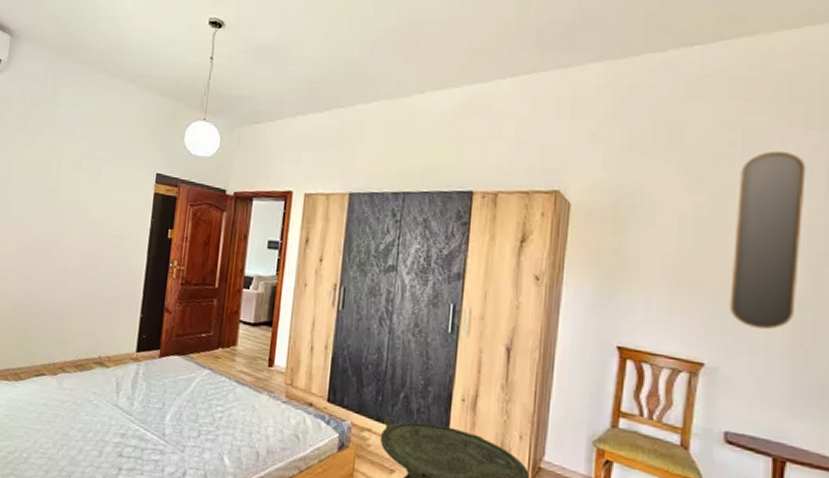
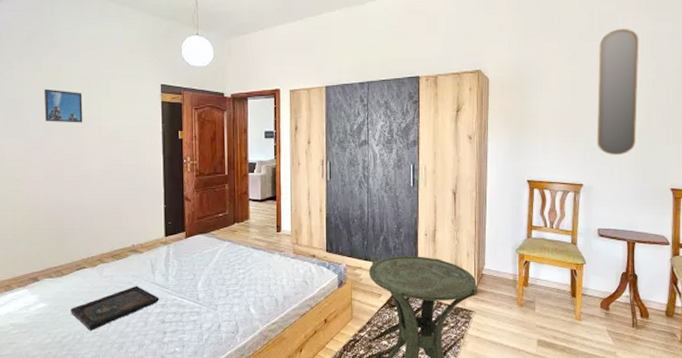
tray: none [21,405,120,451] -> present [70,285,159,330]
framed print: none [29,167,71,209] -> present [44,89,83,123]

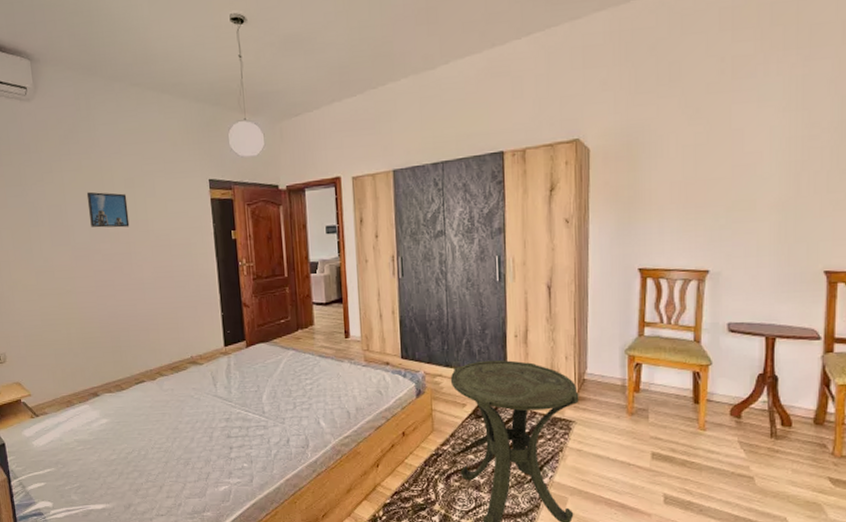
tray: present [70,285,159,330] -> none [133,399,223,446]
home mirror: present [596,28,639,156] -> none [727,73,786,234]

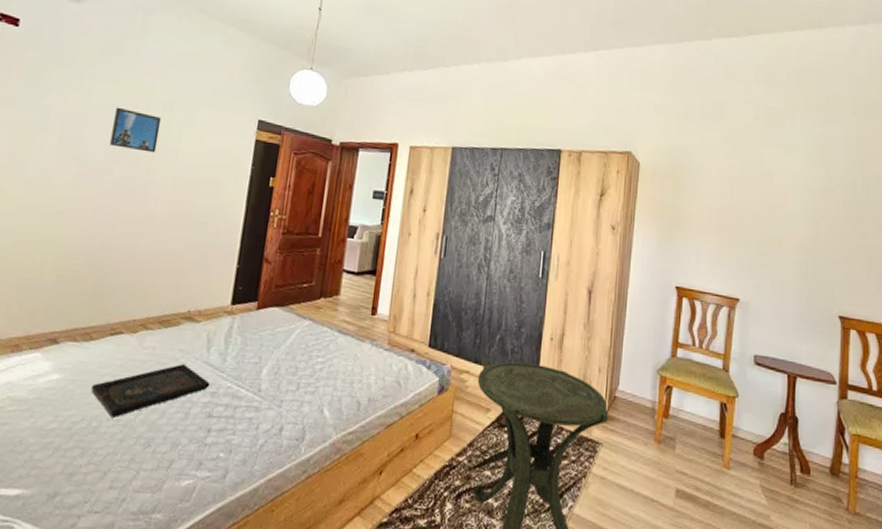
tray: none [133,399,223,446] -> present [91,363,210,418]

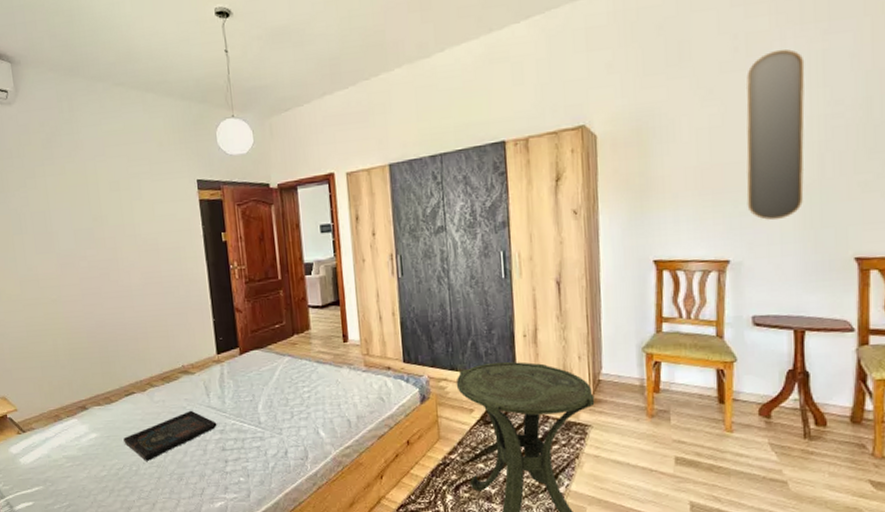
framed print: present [110,107,162,153] -> none [70,196,116,234]
home mirror: none [757,126,808,270] -> present [746,49,805,221]

